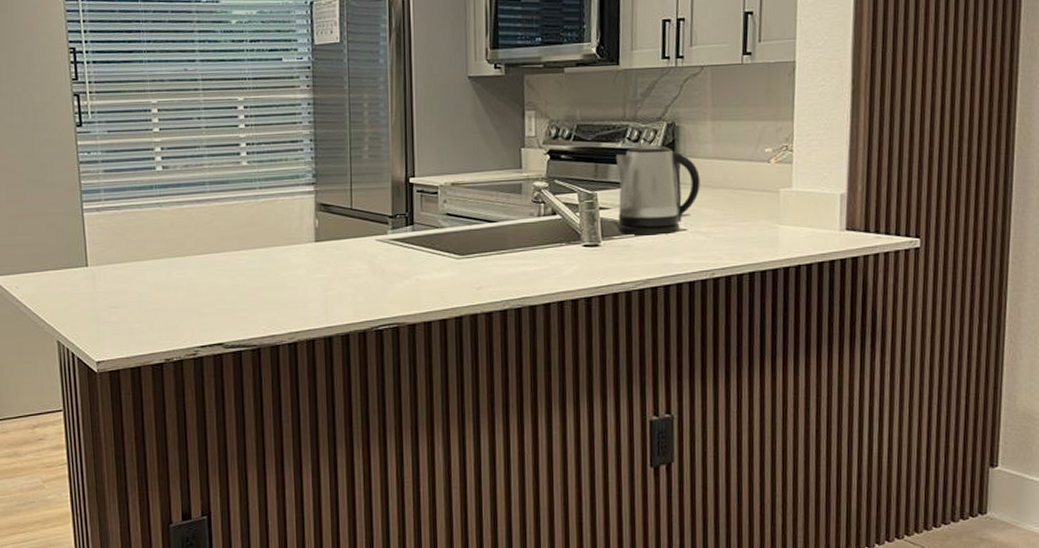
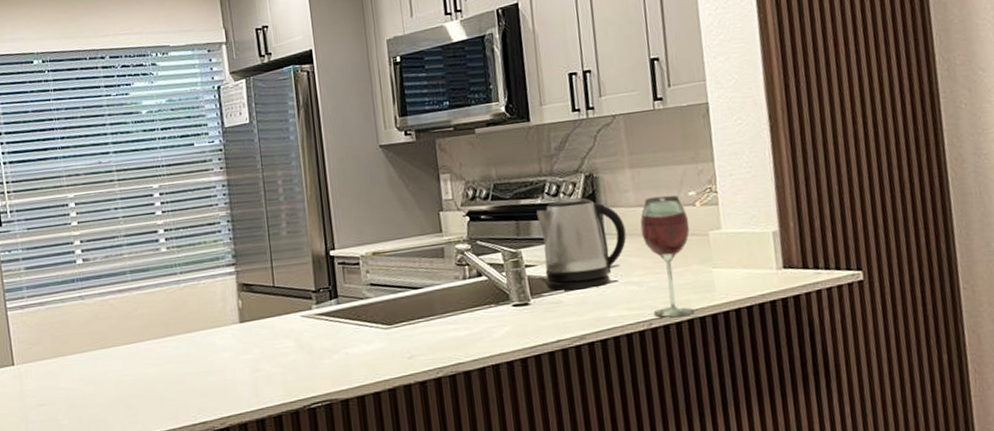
wineglass: none [715,150,762,268] -> present [640,195,695,317]

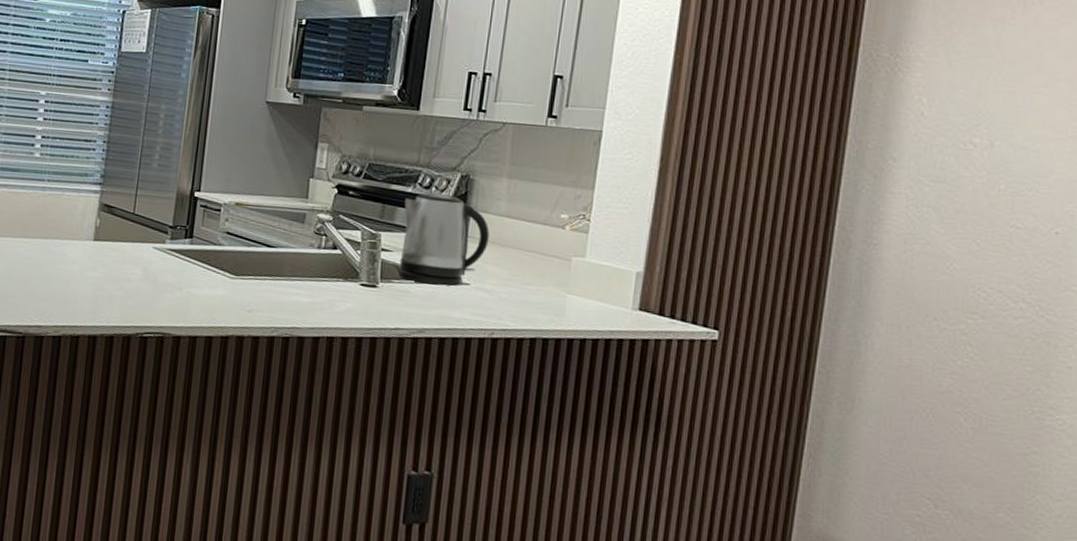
wineglass: present [640,195,695,317] -> none [497,210,555,334]

